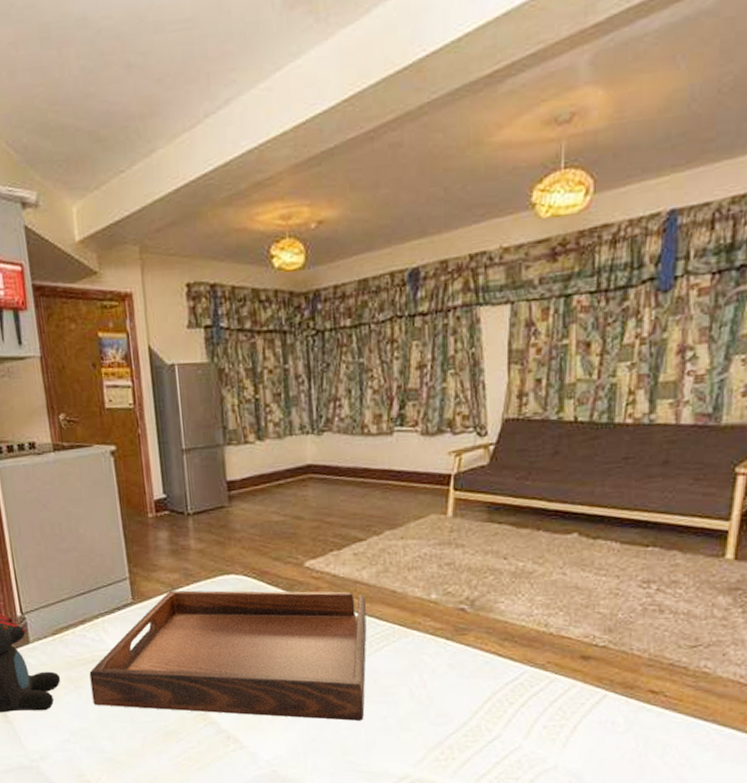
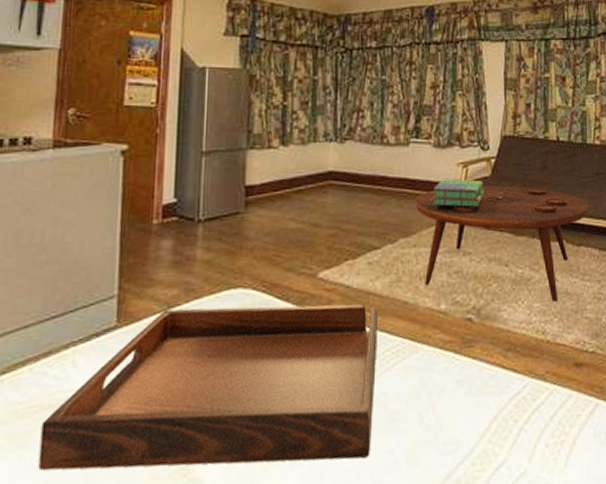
coffee table: none [400,474,613,595] -> present [414,185,590,301]
stack of books: none [420,469,480,499] -> present [432,179,484,207]

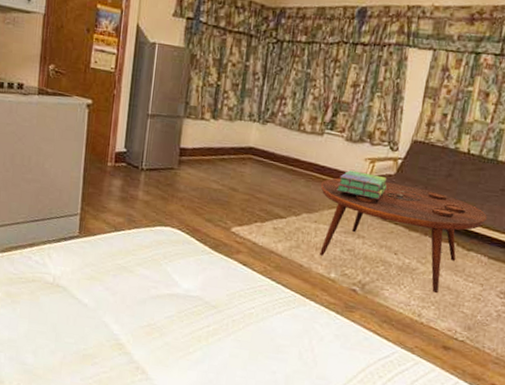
serving tray: present [38,304,377,471] -> none [25,231,277,372]

